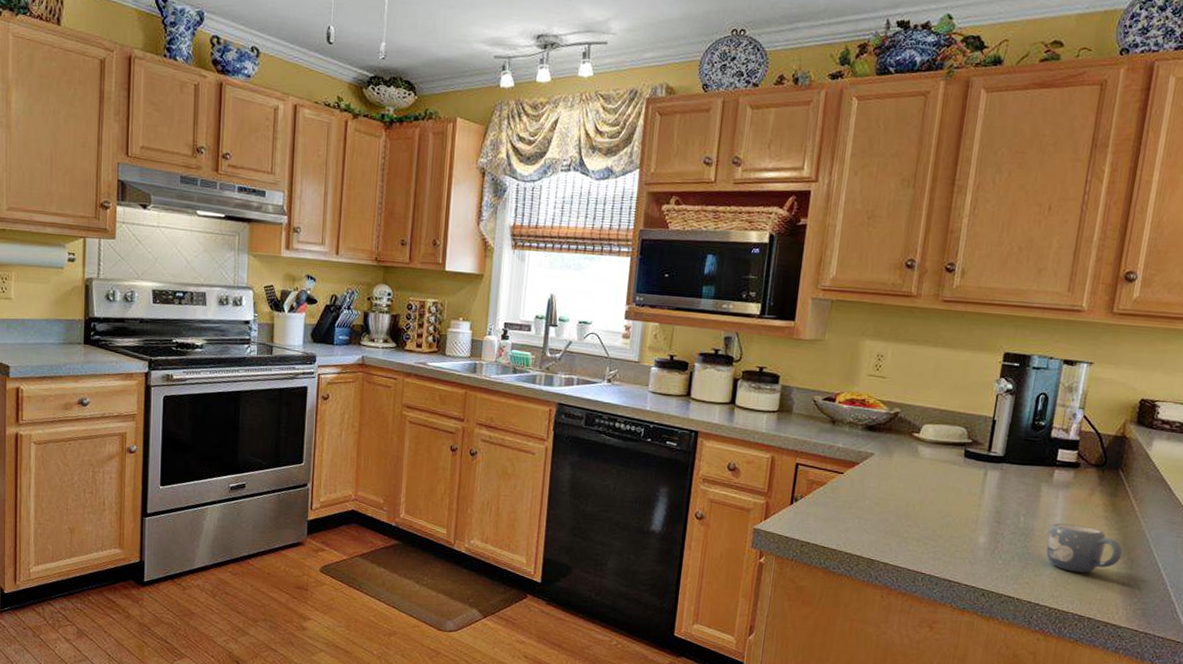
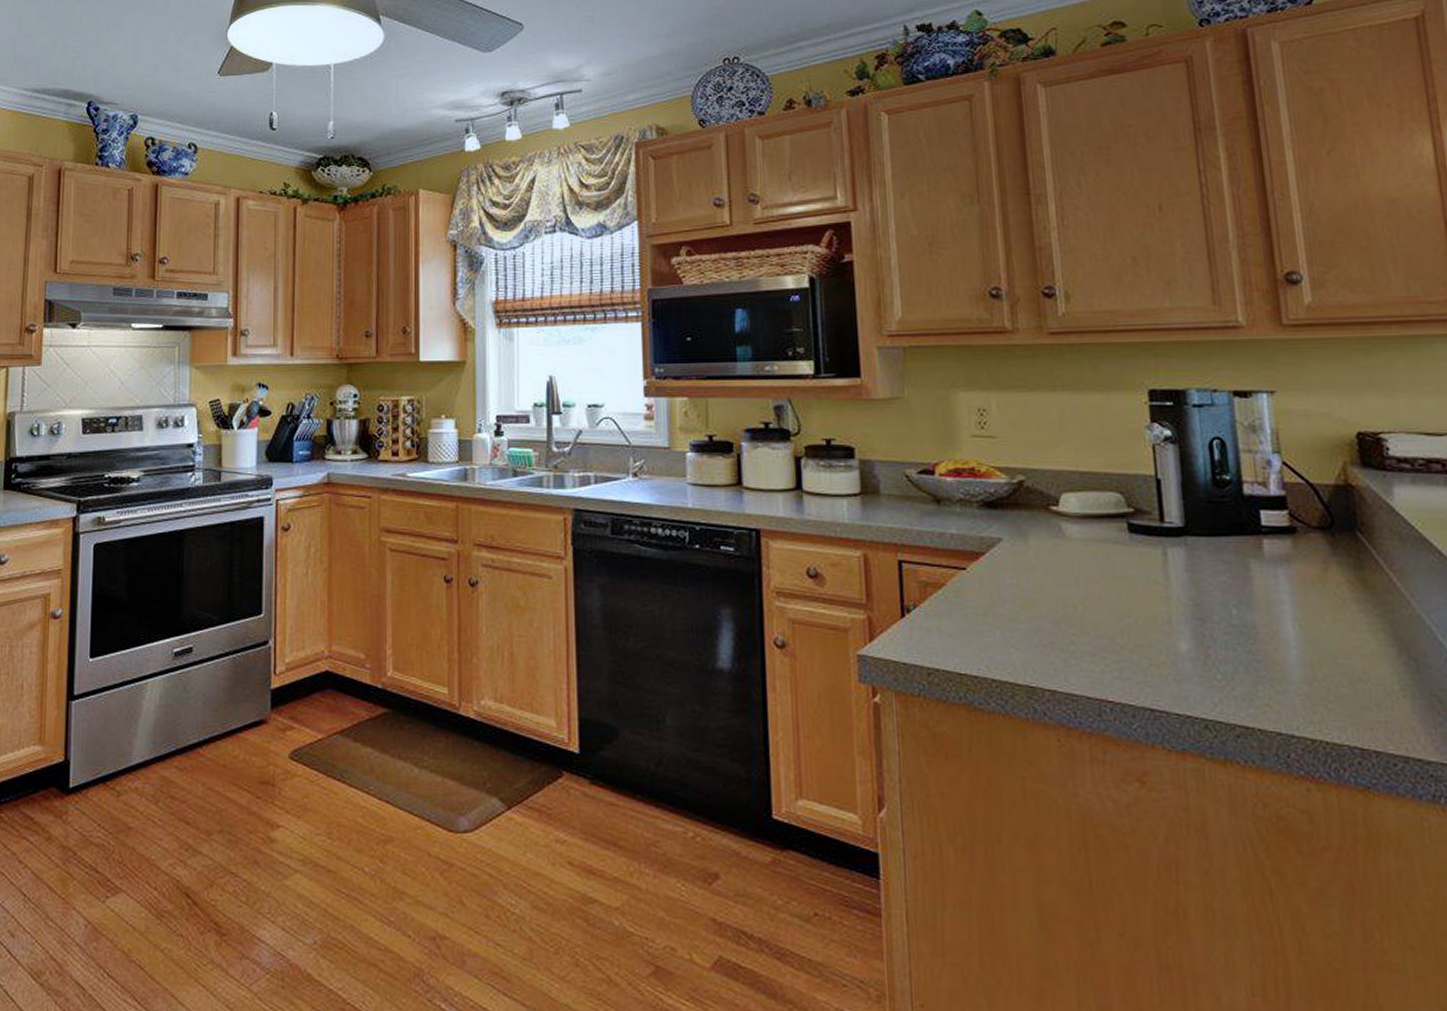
mug: present [1046,523,1123,573] -> none [1276,614,1399,684]

